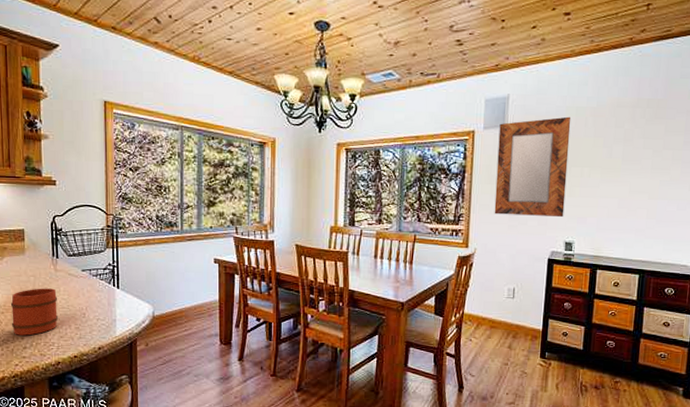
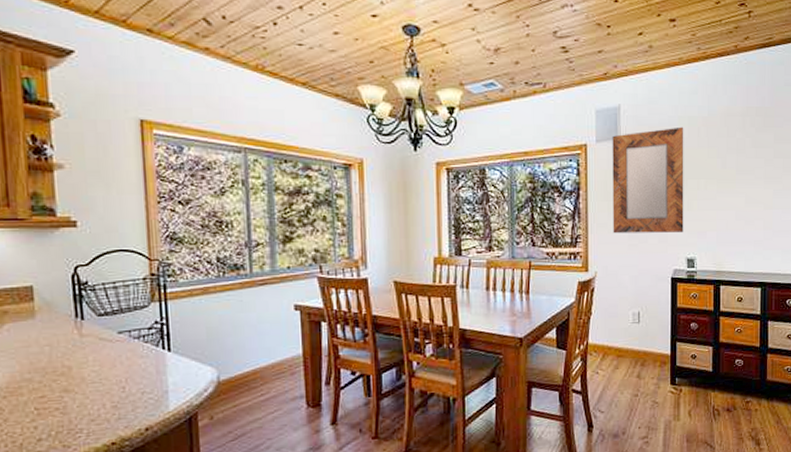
mug: present [10,288,58,336] -> none [16,359,86,425]

